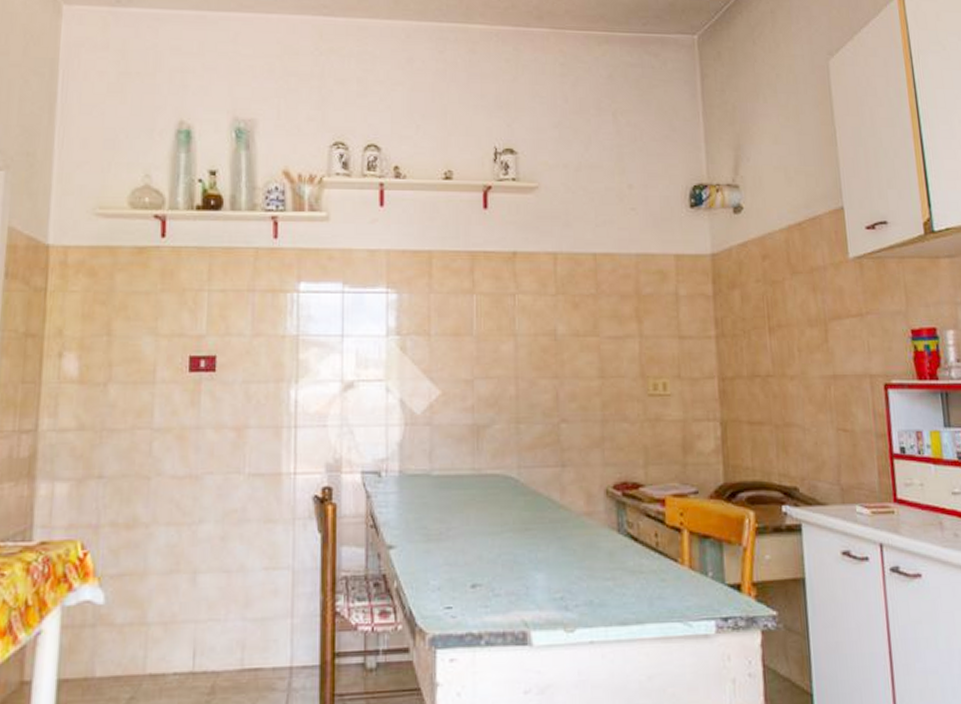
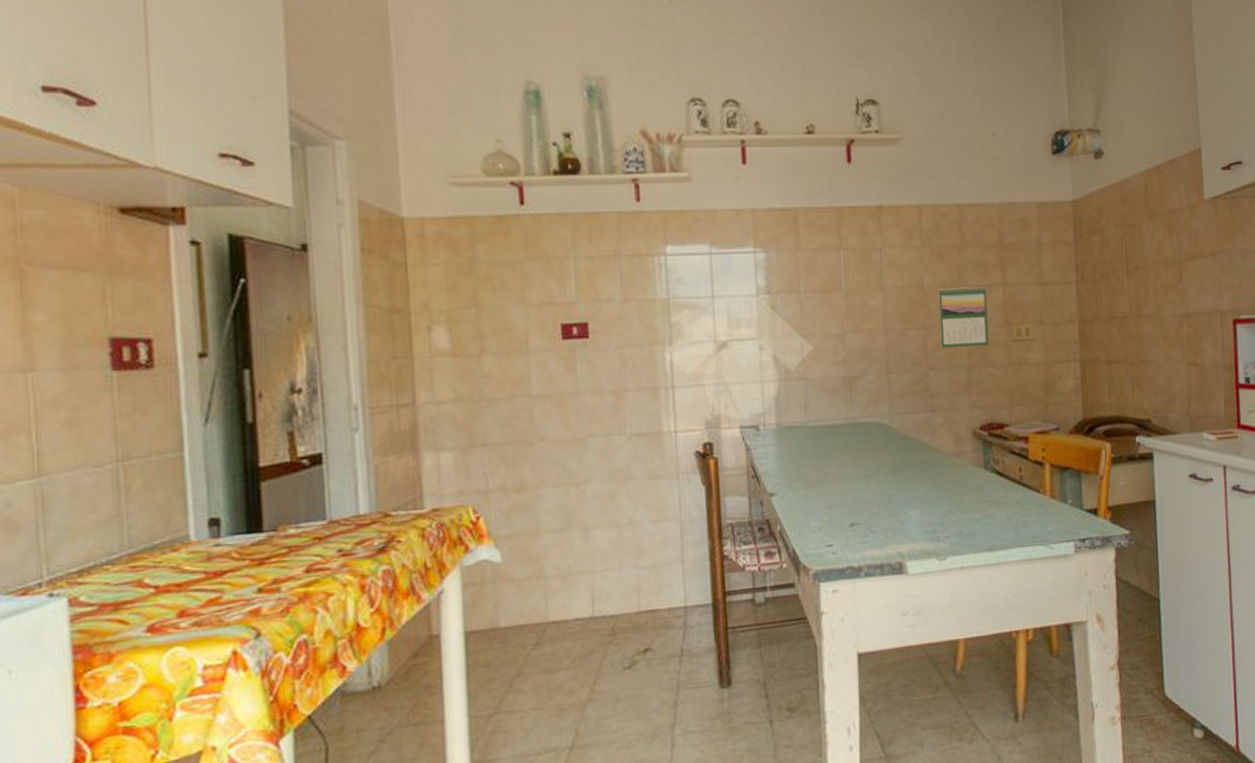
calendar: none [572,337,624,400] -> present [938,287,989,349]

